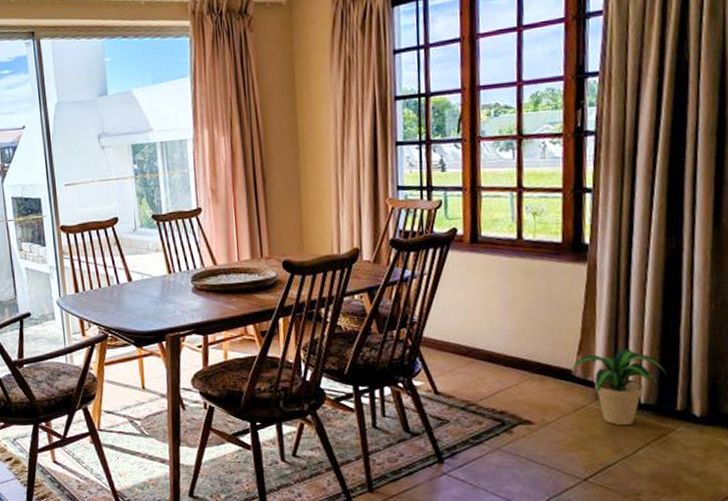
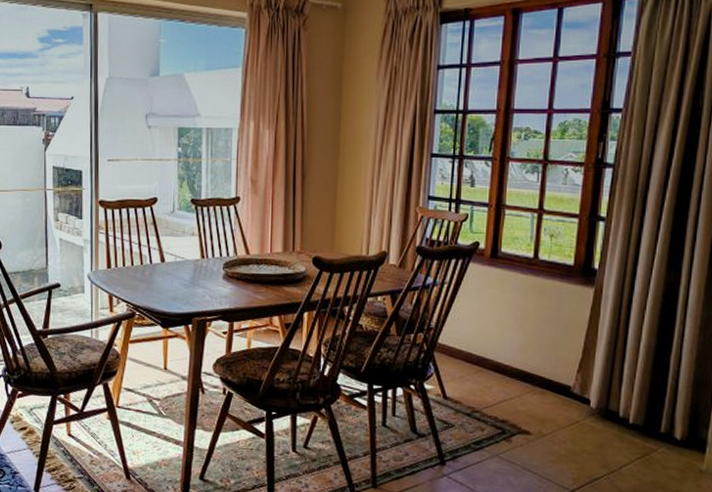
potted plant: present [571,349,667,425] -> none [570,371,655,442]

